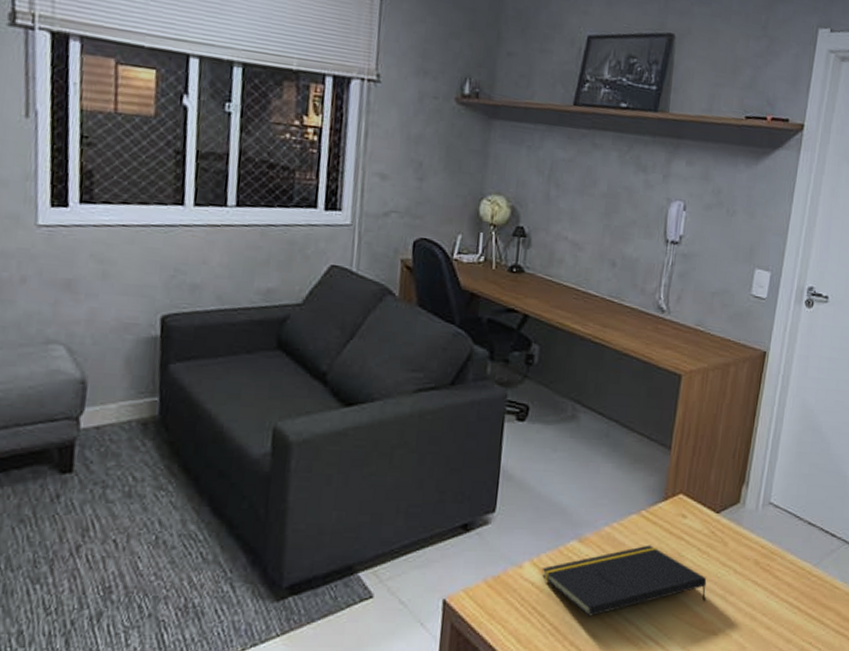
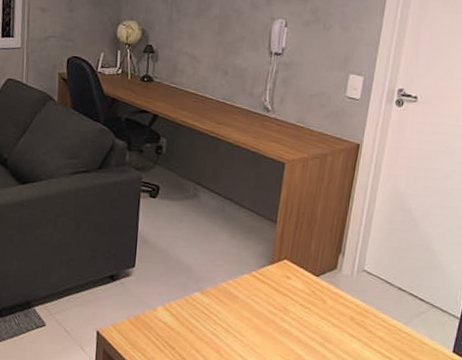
notepad: present [542,545,707,617] -> none [172,299,309,352]

